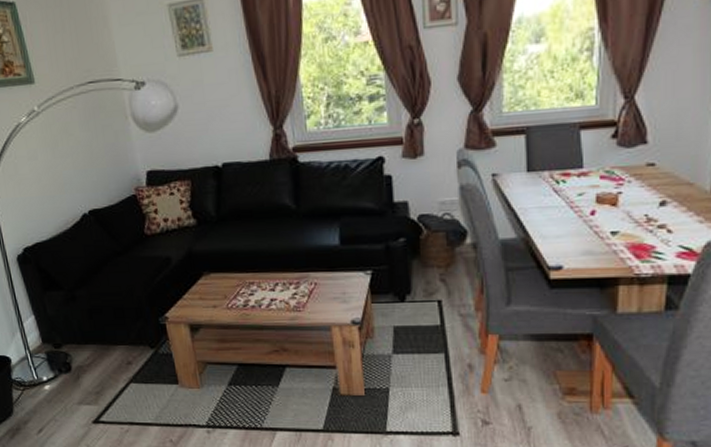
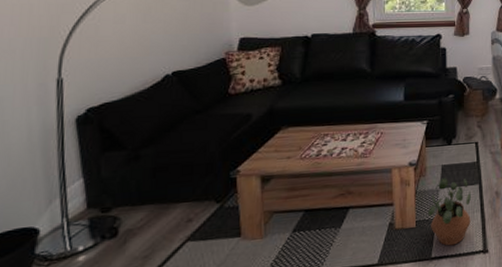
potted plant: none [379,341,435,421] -> present [428,177,471,246]

